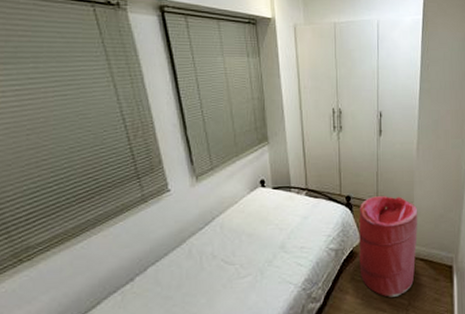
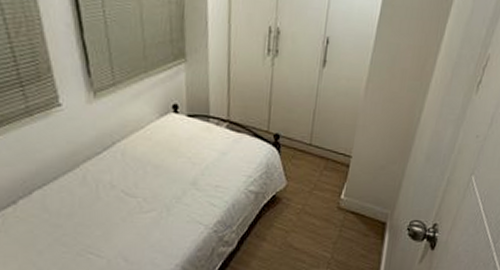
laundry hamper: present [359,196,418,297] -> none [280,137,357,249]

